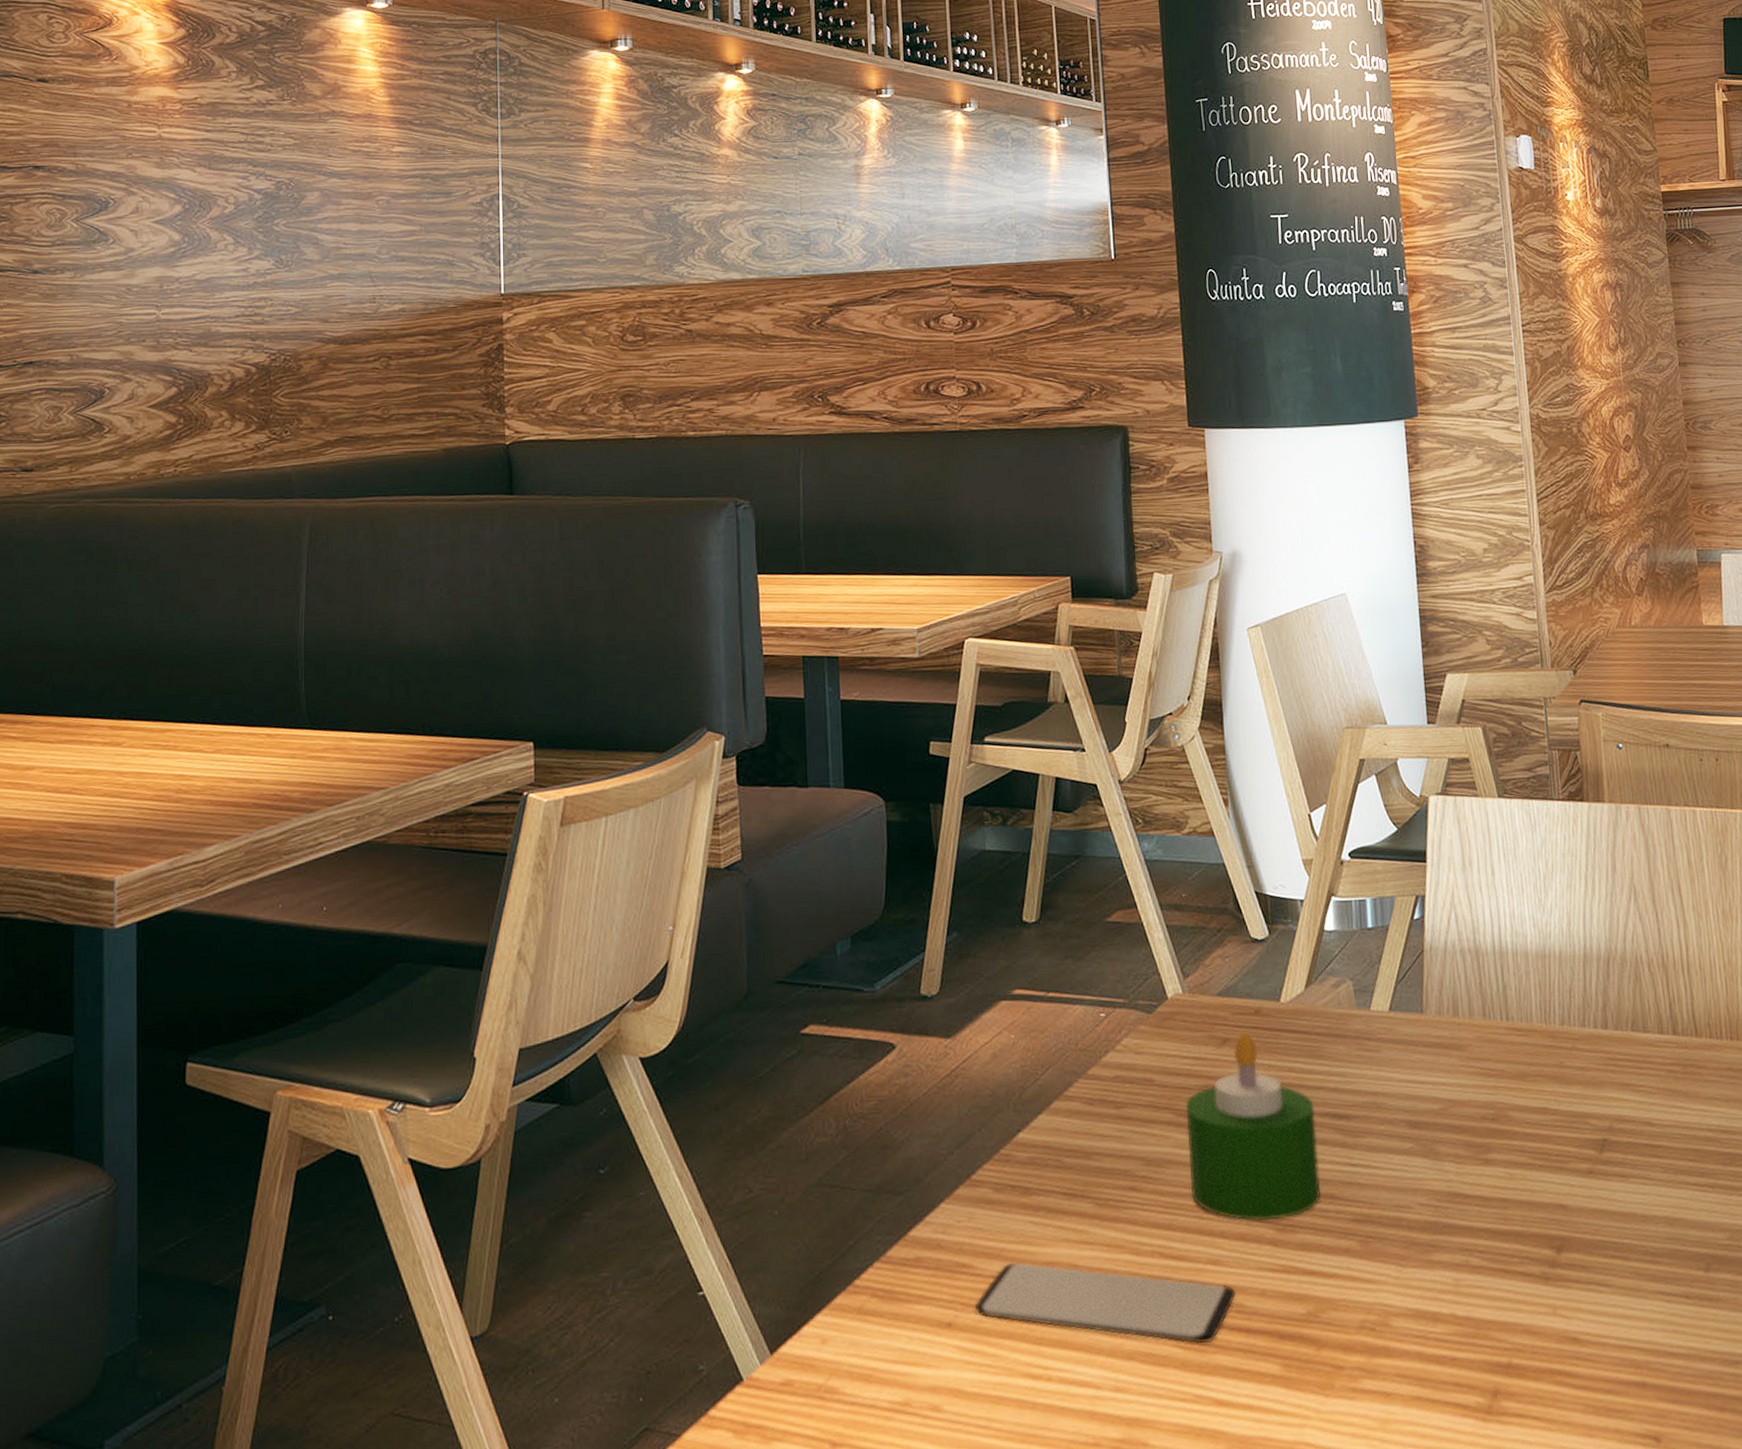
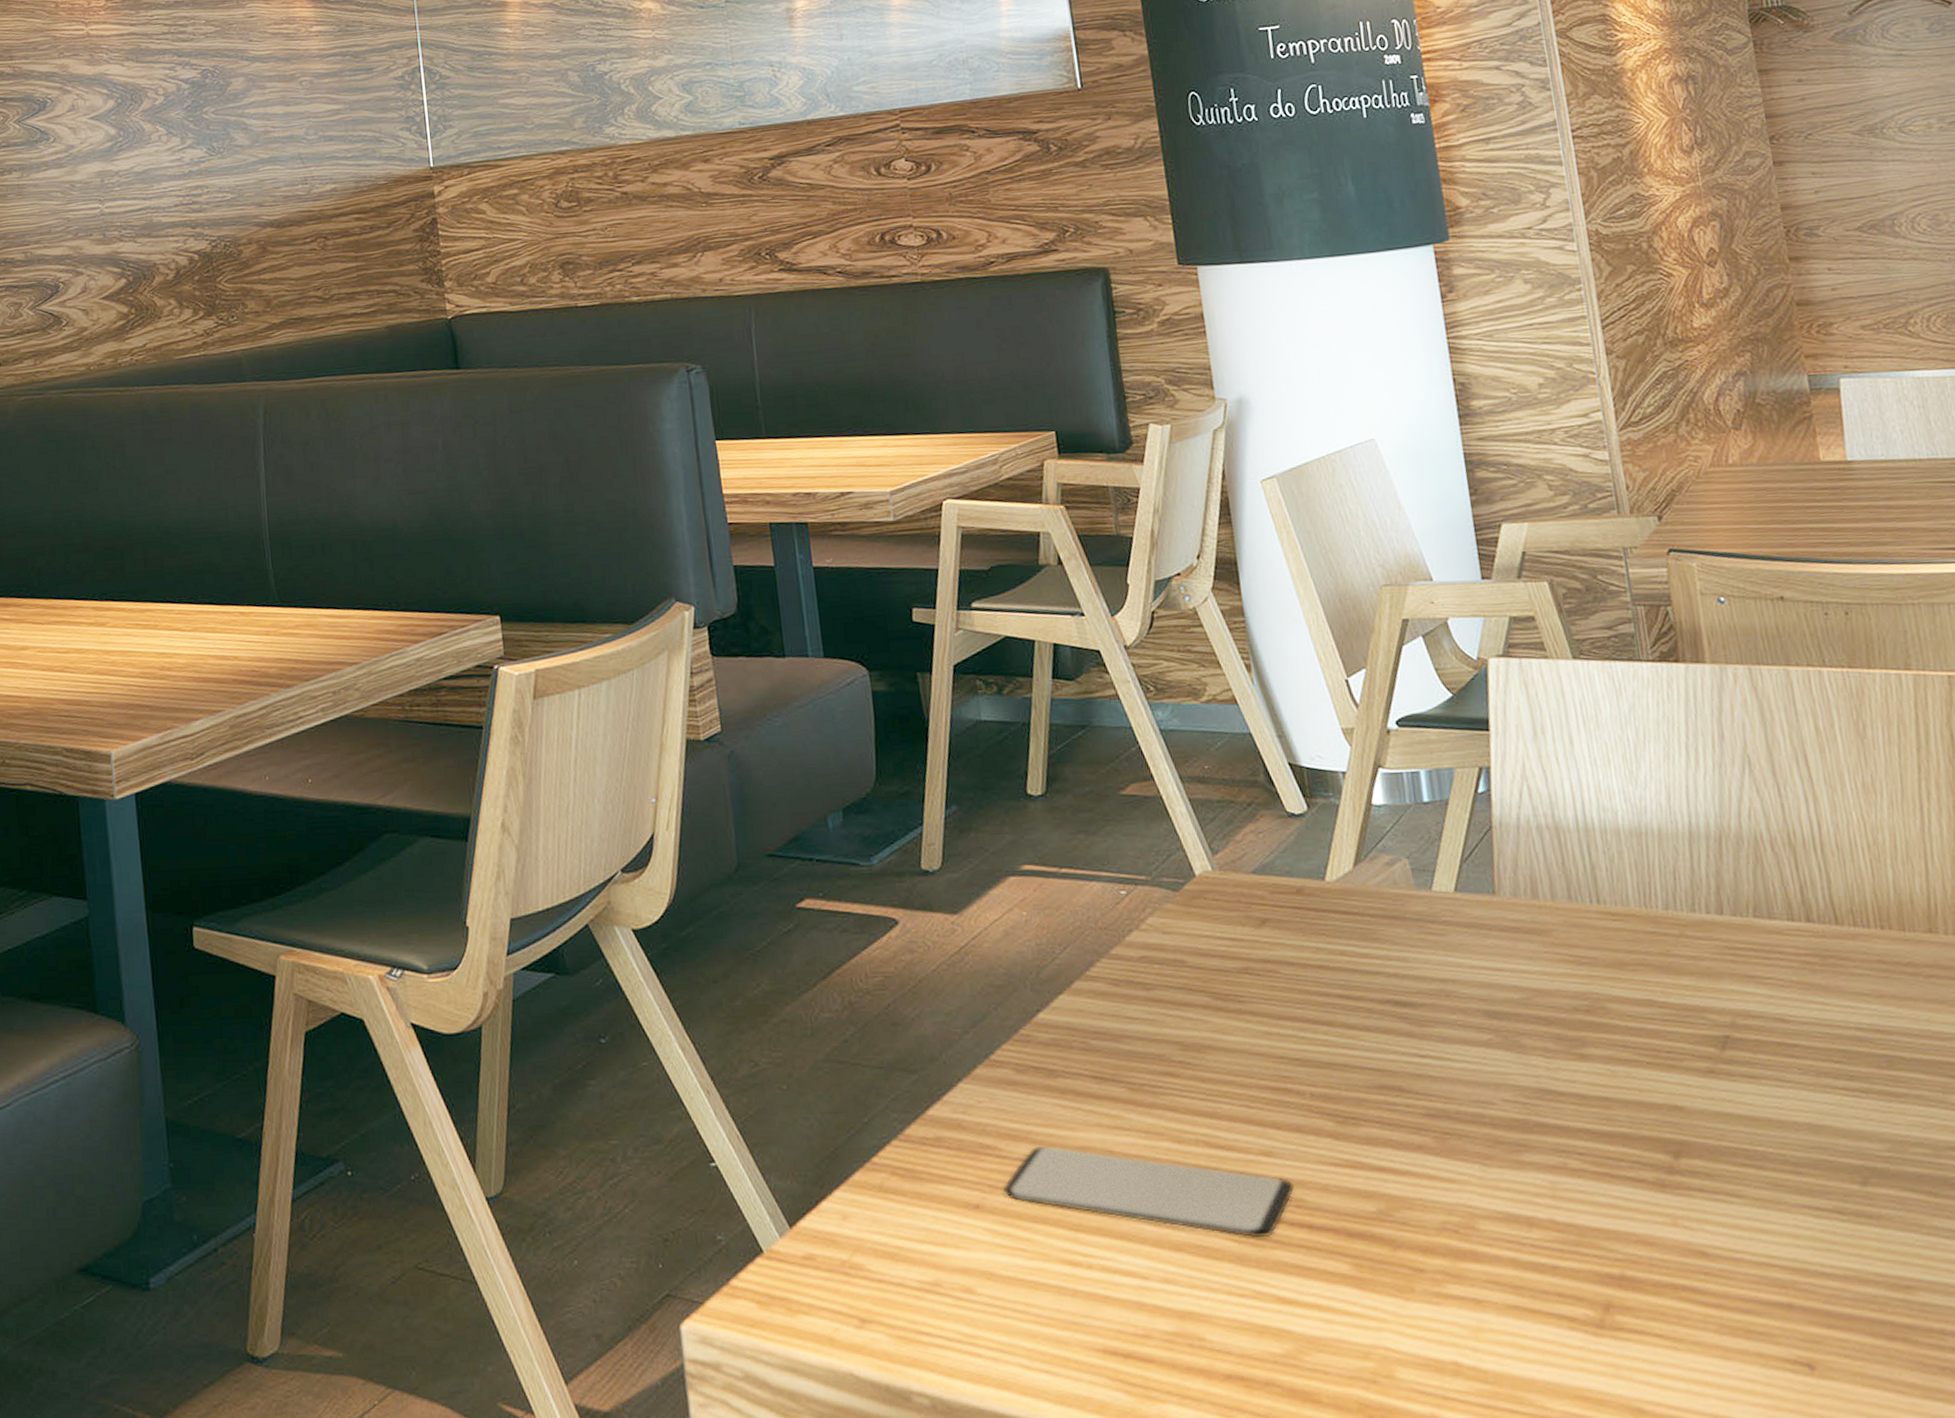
candle: present [1185,1032,1321,1221] -> none [1222,912,1386,1113]

